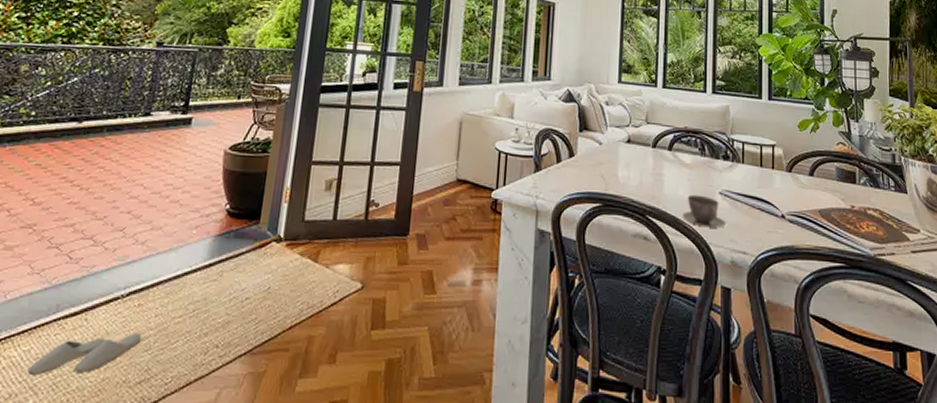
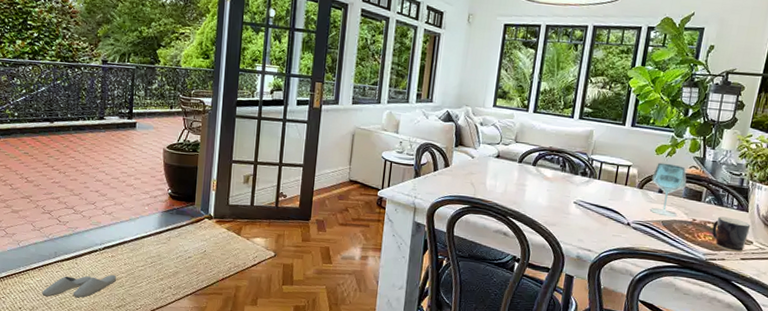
teacup: present [682,194,726,228] -> none [539,202,577,230]
wine glass: none [800,140,837,205] -> present [650,162,687,218]
mug: none [874,201,914,245] -> present [712,216,751,254]

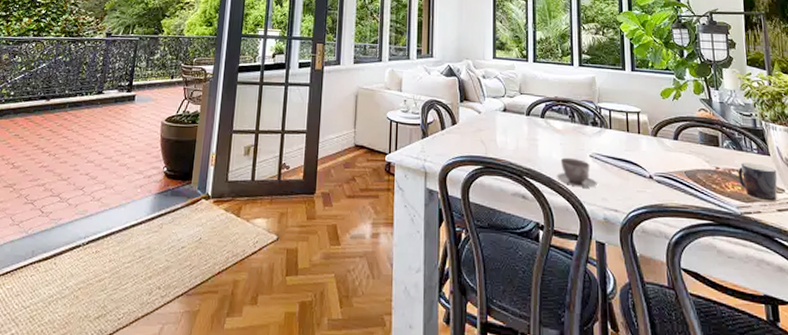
slippers: present [42,274,116,298] -> none [10,275,98,309]
teacup: none [539,202,577,230] -> present [557,157,597,188]
wine glass: present [650,162,687,218] -> none [663,107,700,167]

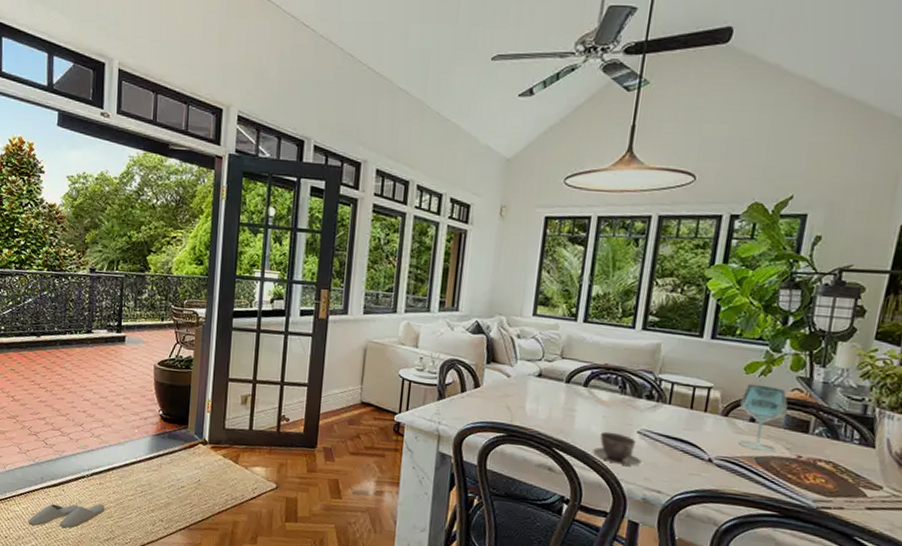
slippers: none [10,275,98,309] -> present [28,503,104,528]
wine glass: none [663,107,700,167] -> present [739,383,788,454]
mug: present [738,162,778,204] -> none [824,453,879,501]

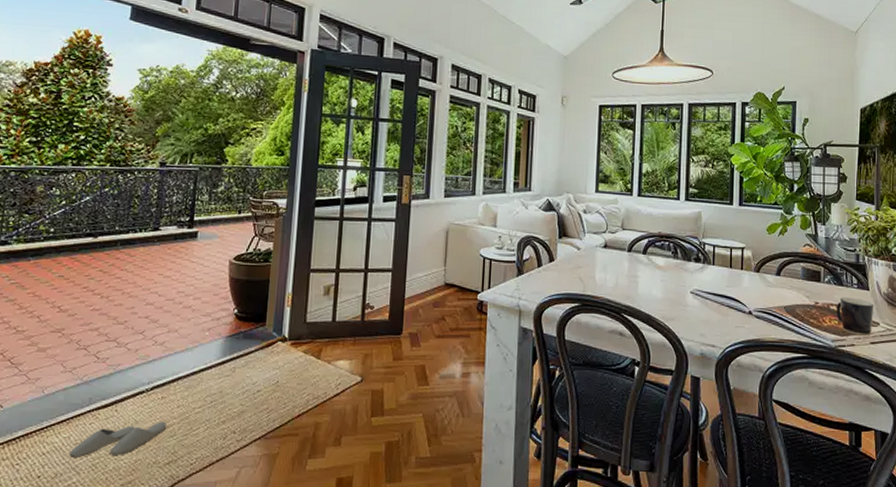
teacup: present [593,432,641,466] -> none [656,294,696,324]
wine glass: present [739,383,788,454] -> none [768,242,803,302]
mug: none [824,453,879,501] -> present [836,297,874,337]

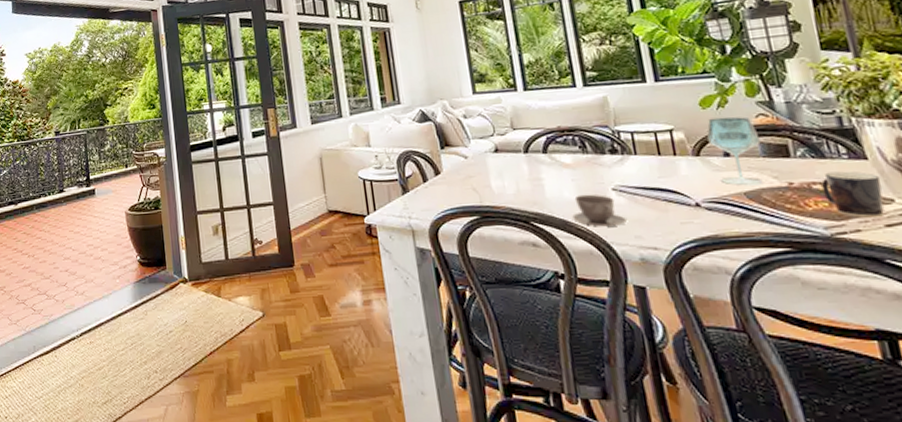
slippers: present [69,421,166,457] -> none [25,364,98,399]
teacup: none [656,294,696,324] -> present [572,194,627,227]
wine glass: none [768,242,803,302] -> present [707,116,764,186]

